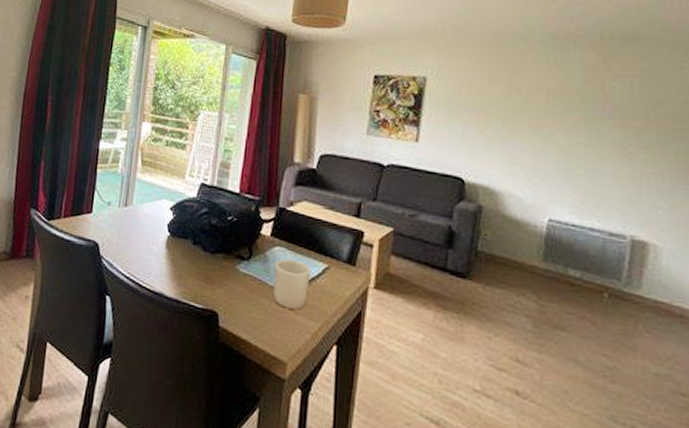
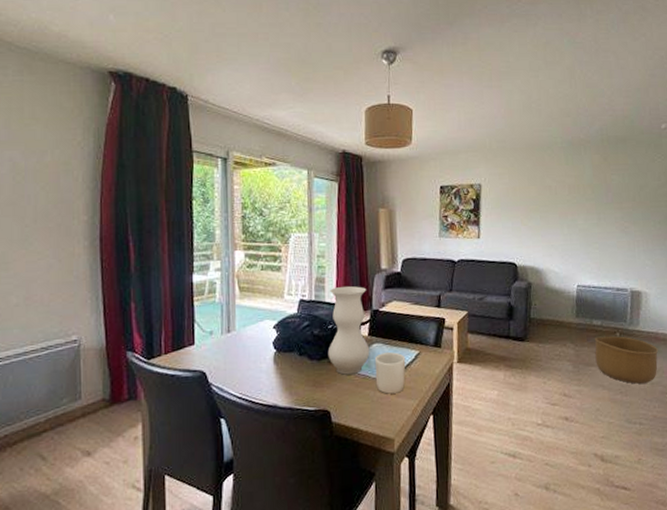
vase: none [223,175,275,277] -> present [327,286,370,375]
basket: none [568,292,671,373] -> present [594,335,659,384]

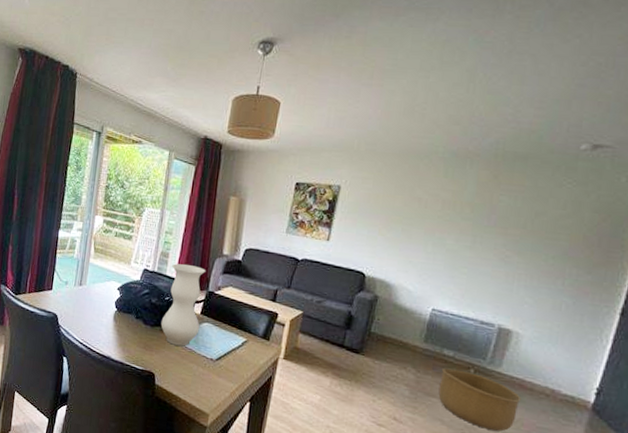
mug: present [374,352,406,394] -> none [200,333,233,373]

